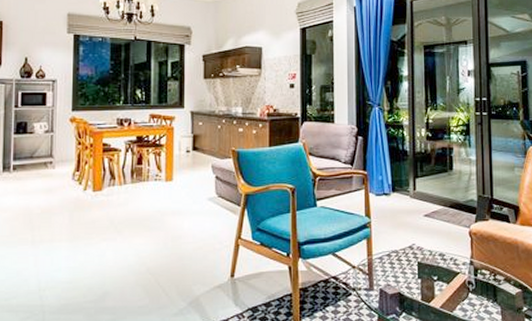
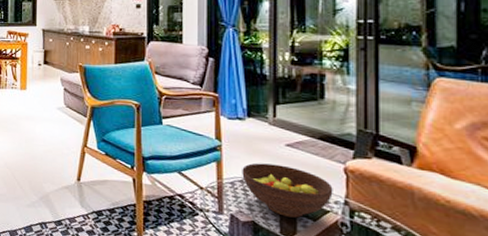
fruit bowl: none [389,235,461,284] -> present [242,163,333,218]

